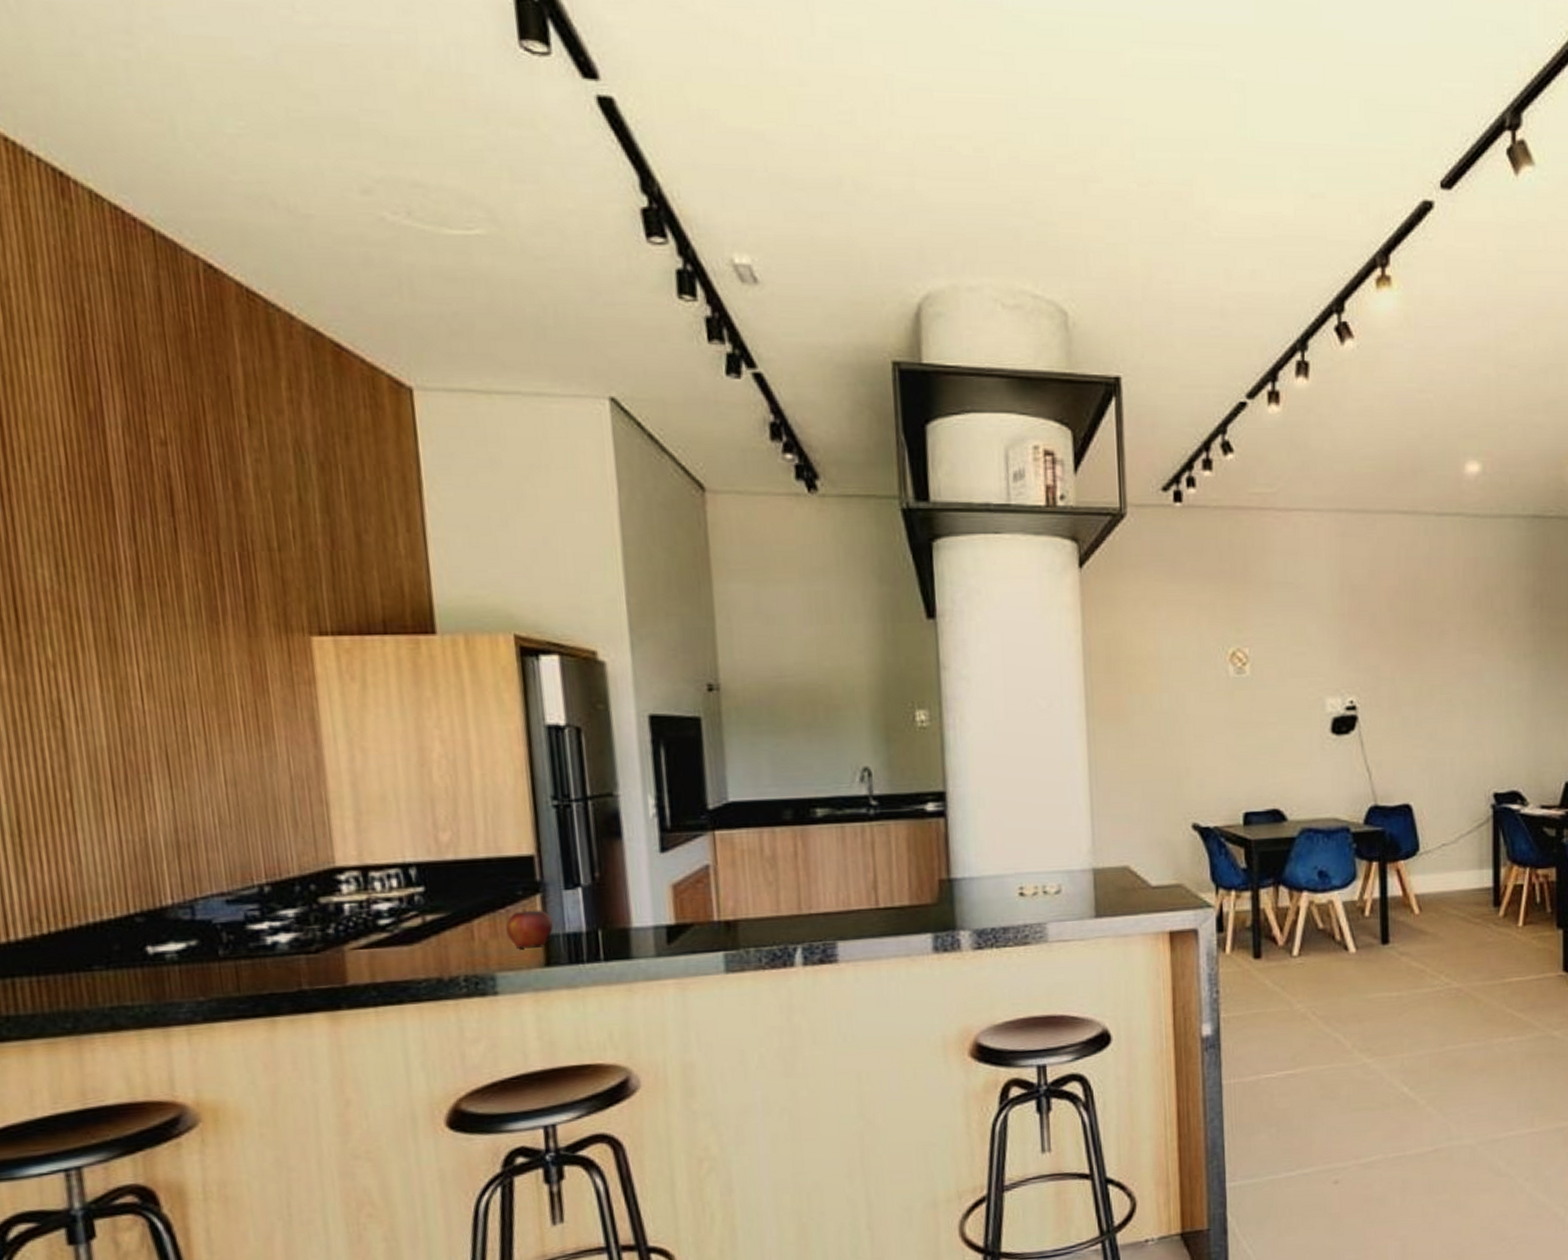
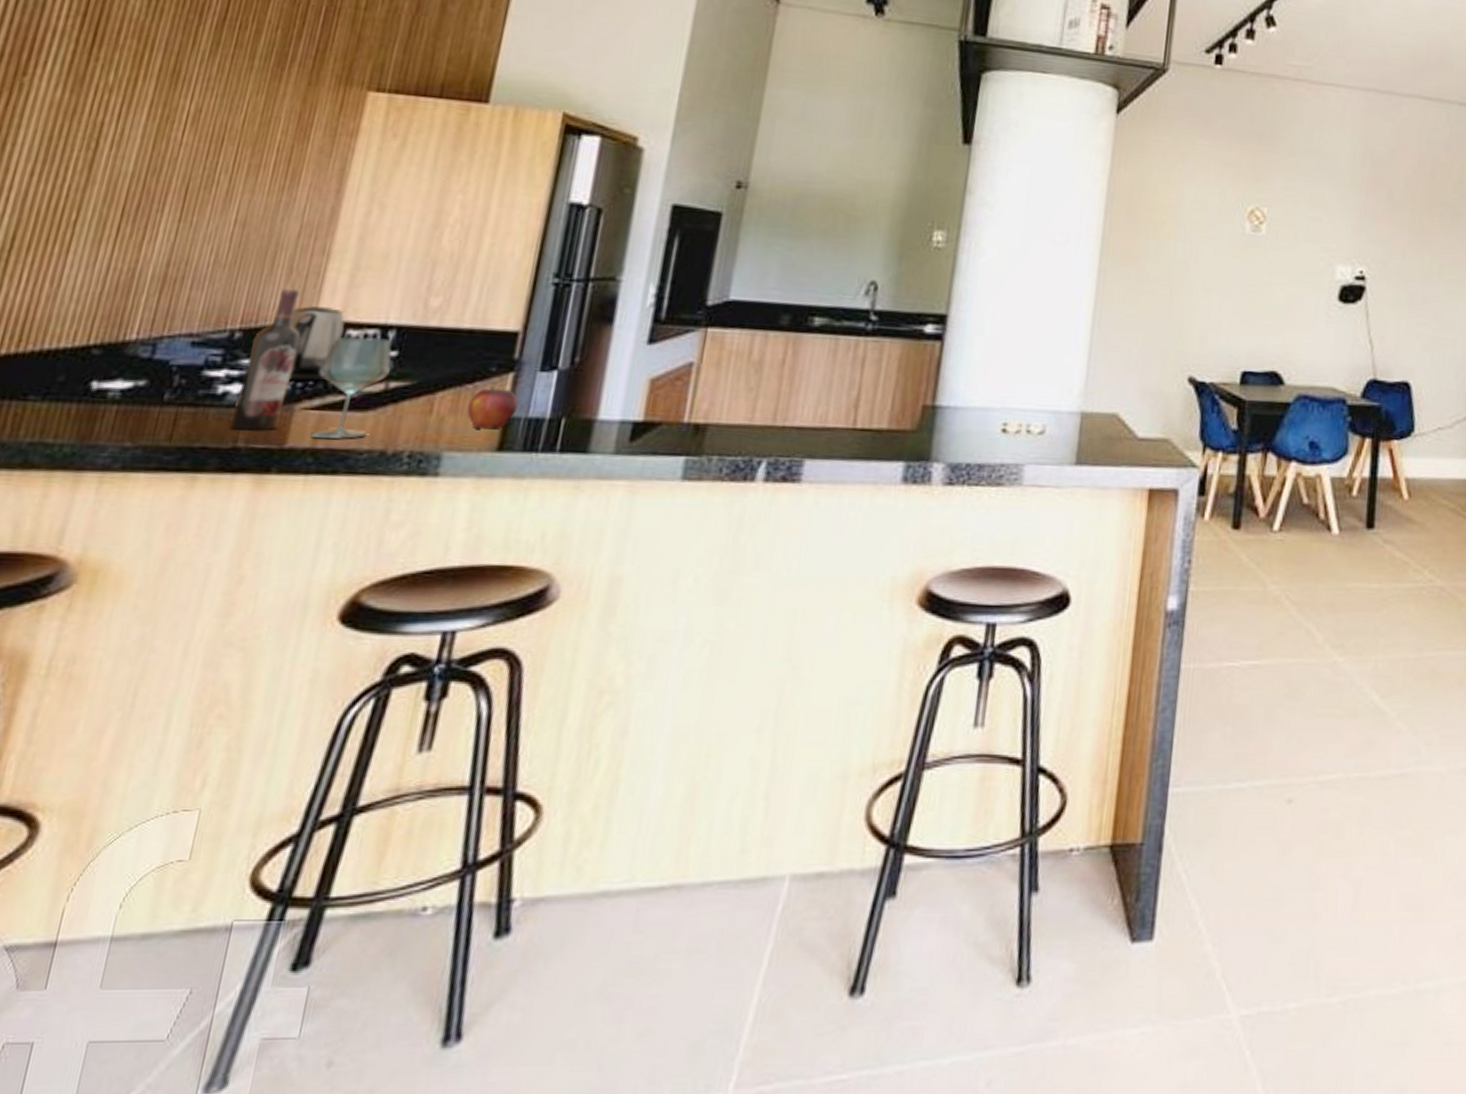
wine bottle: none [283,839,334,975] -> present [229,288,301,431]
kettle: none [311,853,367,925] -> present [288,306,345,382]
wine glass: none [354,876,423,974] -> present [310,337,392,439]

